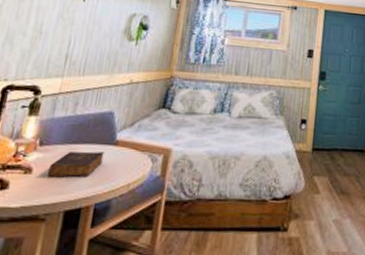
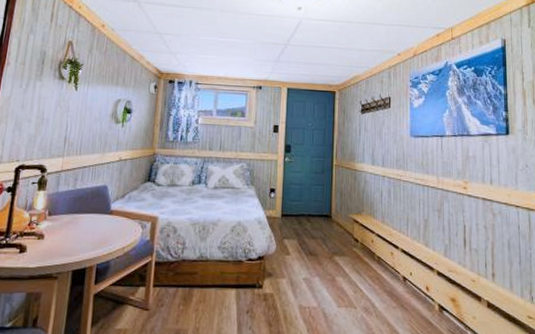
book: present [48,151,104,179] -> none [57,220,102,243]

